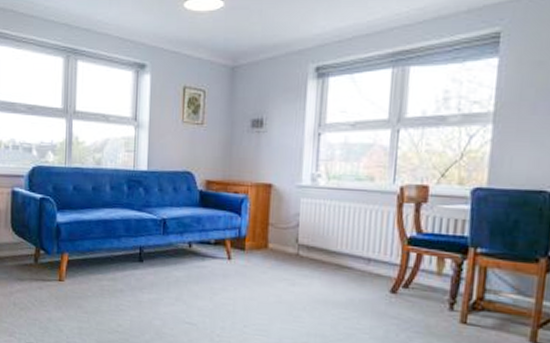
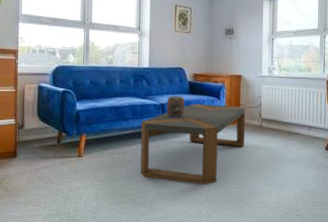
coffee table: none [135,220,277,328] -> present [140,104,246,185]
decorative container: none [169,209,194,239] -> present [166,96,185,118]

